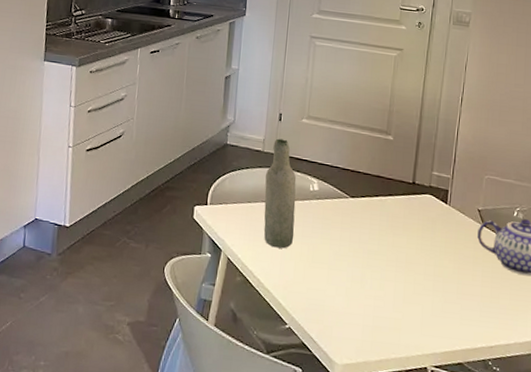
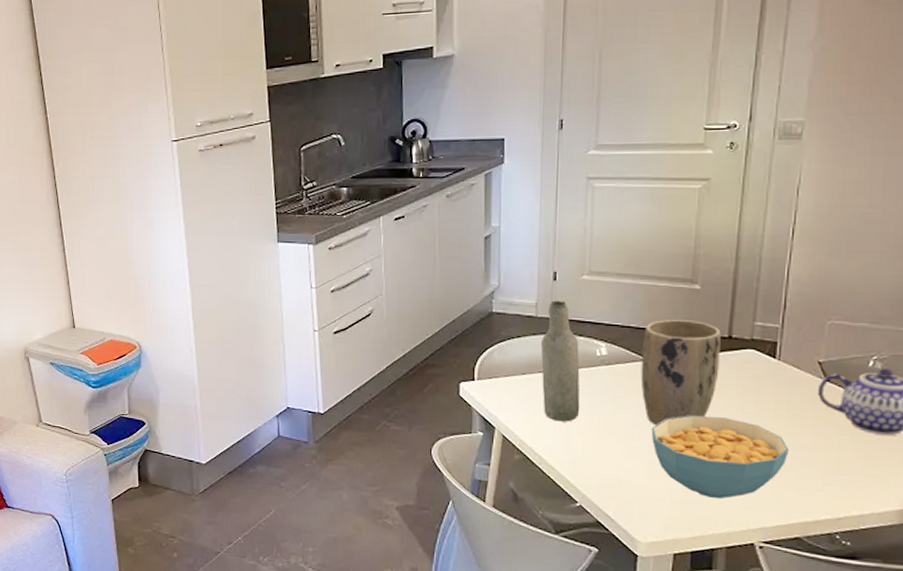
plant pot: none [344,163,407,257] -> present [640,320,721,426]
cereal bowl: none [350,249,456,325] -> present [651,415,790,498]

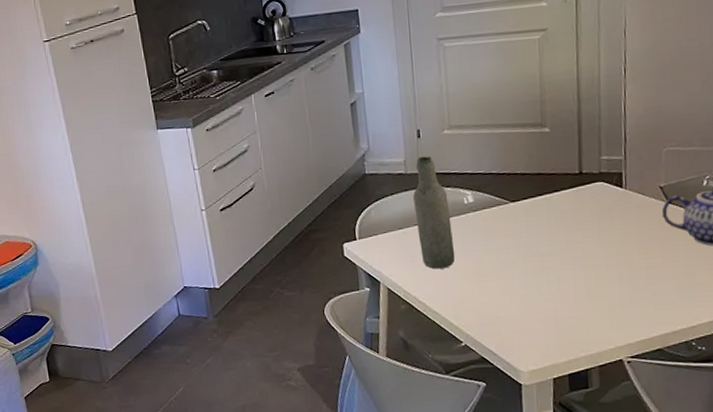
plant pot: present [640,320,721,426] -> none [504,161,575,262]
cereal bowl: present [651,415,790,498] -> none [520,247,644,323]

